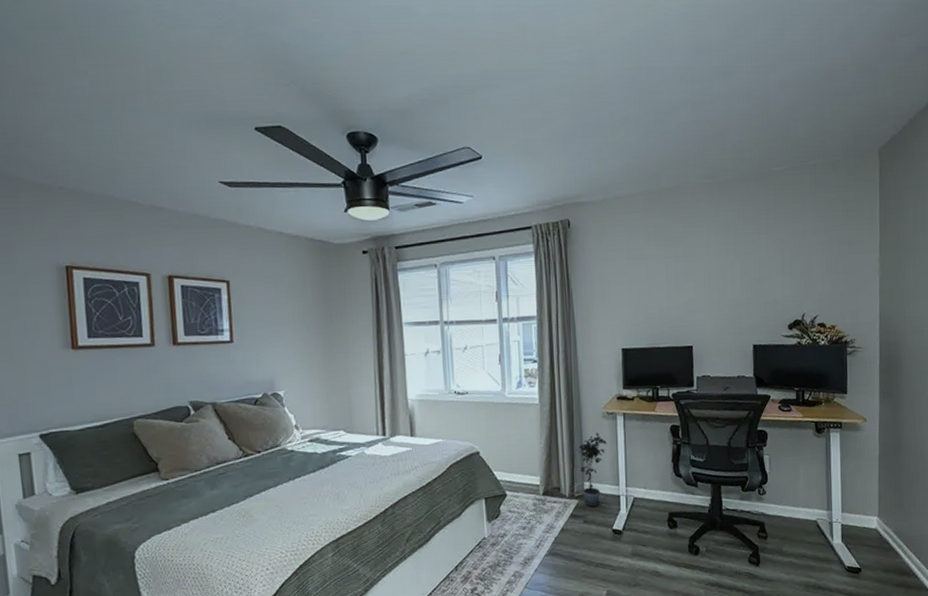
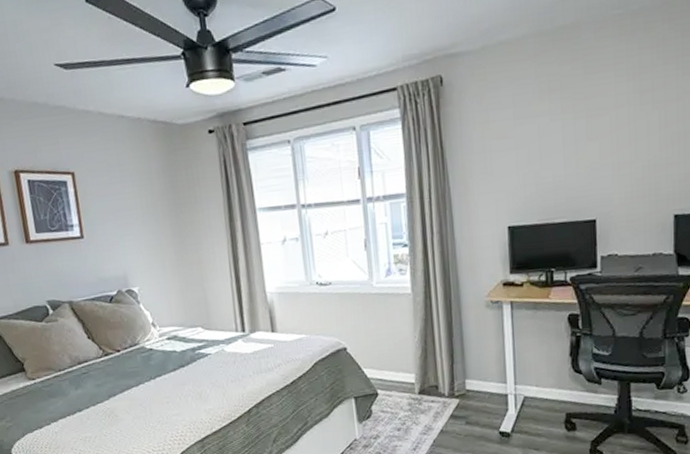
potted plant: present [576,432,607,507] -> none [456,324,492,407]

